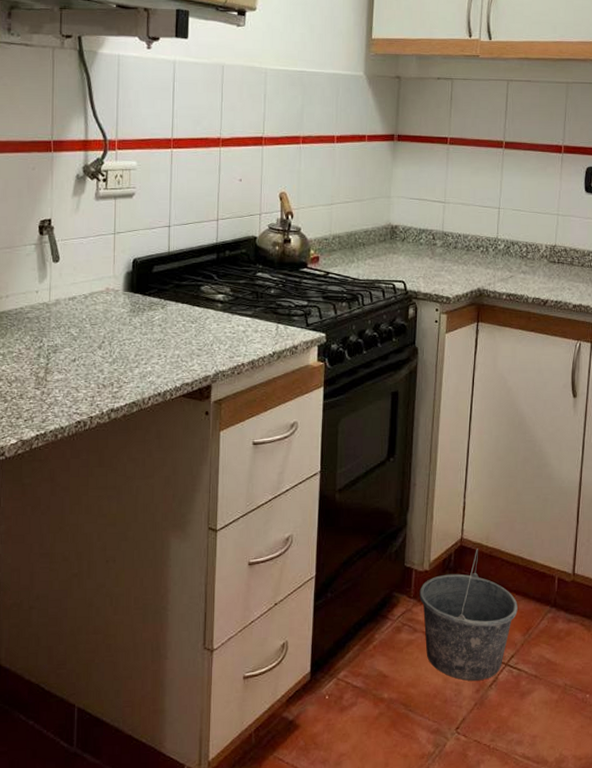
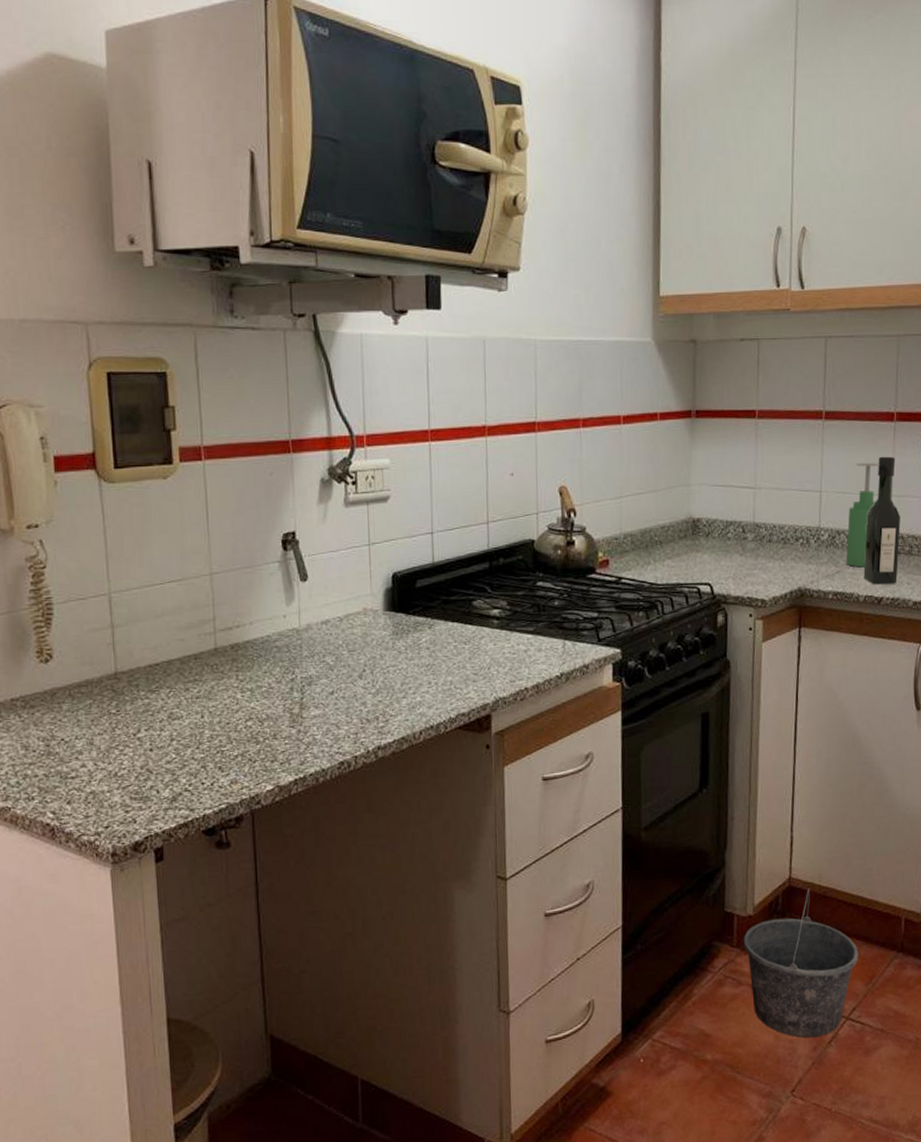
soap dispenser: none [518,185,548,274] -> present [846,462,879,568]
bottle: none [532,181,564,289] -> present [863,456,900,585]

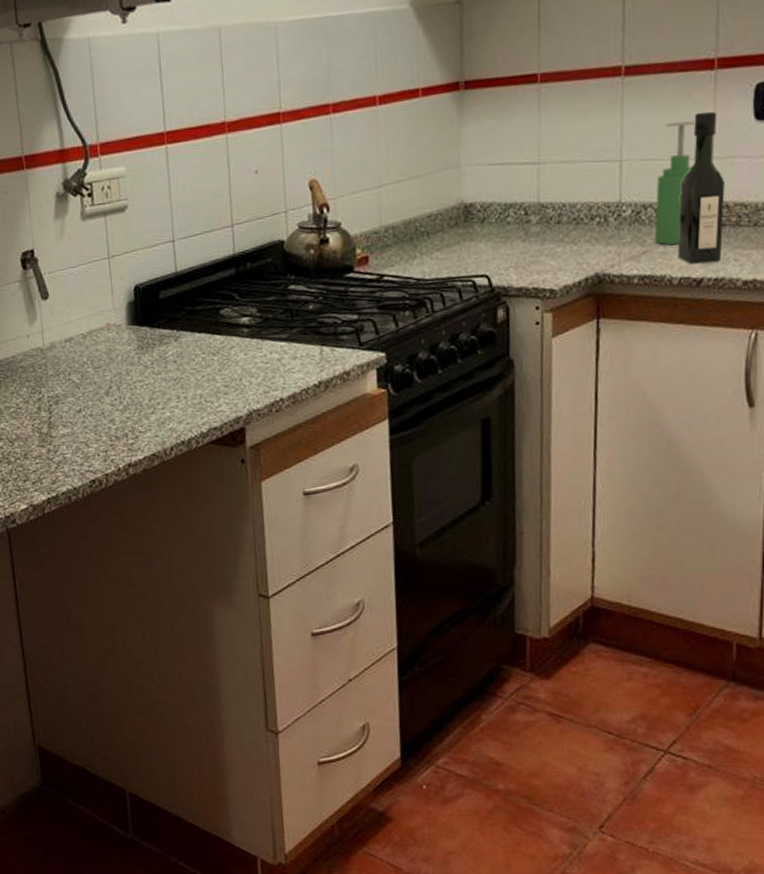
bucket: present [743,889,858,1038] -> none [537,609,679,772]

